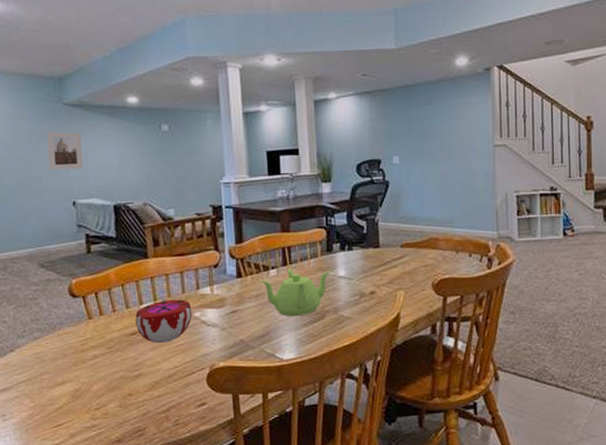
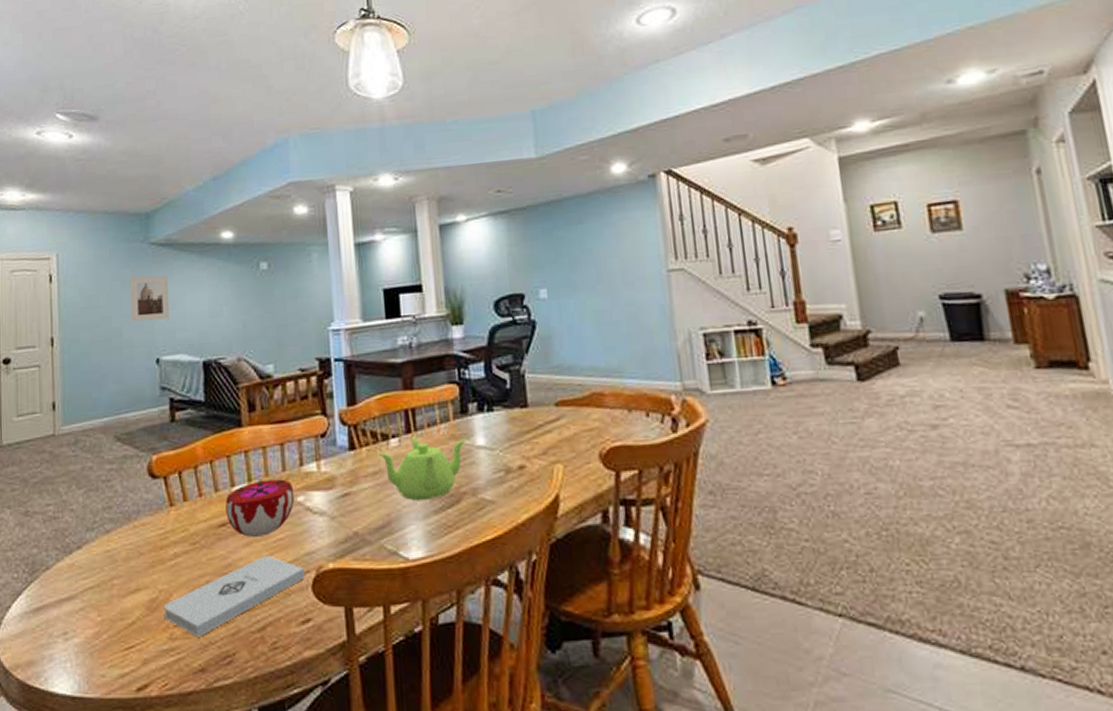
notepad: none [85,357,201,417] -> present [163,556,305,637]

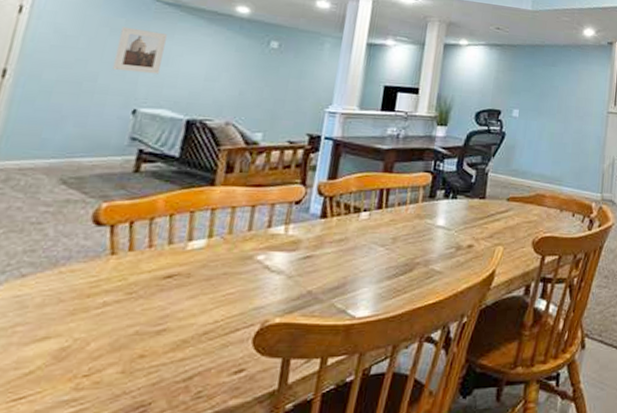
notepad: present [163,556,305,637] -> none [72,309,249,387]
decorative bowl: present [225,479,295,537] -> none [175,237,256,290]
teapot: present [377,436,466,501] -> none [347,212,429,268]

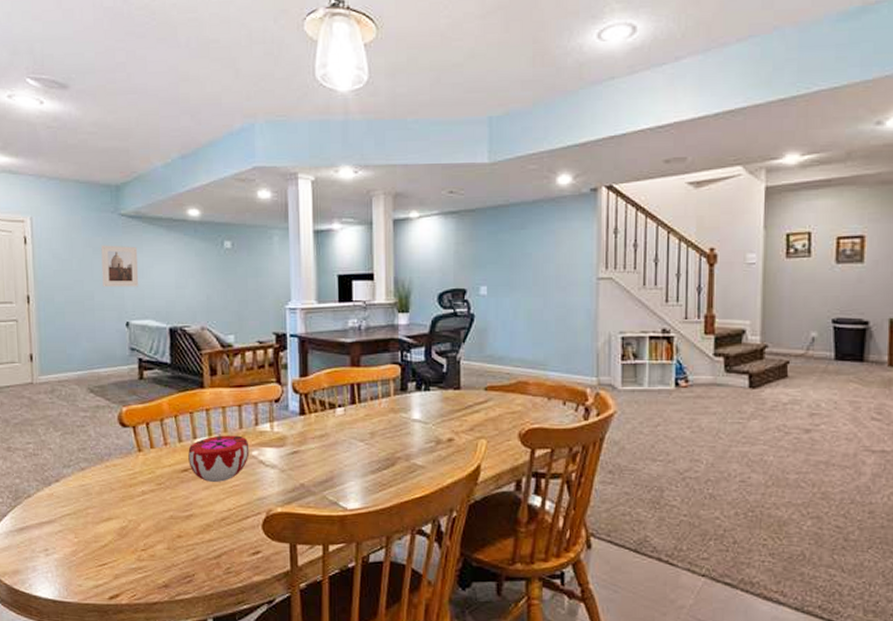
decorative bowl: none [175,237,256,290] -> present [188,435,250,482]

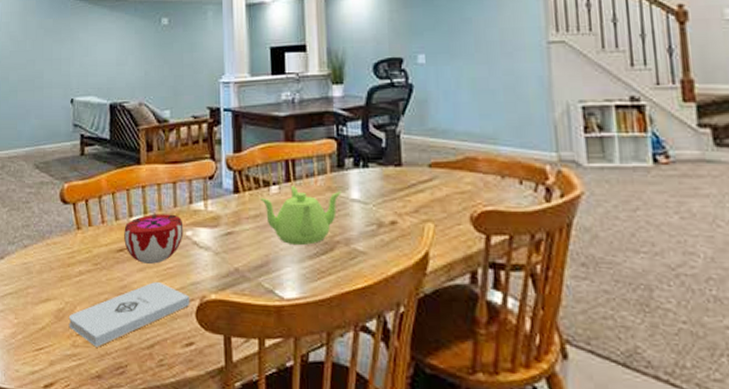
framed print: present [101,245,139,287] -> none [51,26,84,66]
notepad: none [132,499,256,560] -> present [68,282,190,347]
teapot: none [325,407,404,462] -> present [259,185,341,246]

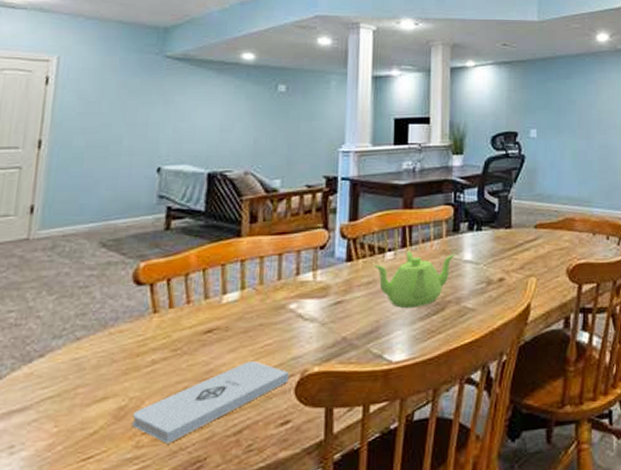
decorative bowl: present [124,213,184,264] -> none [214,287,288,343]

